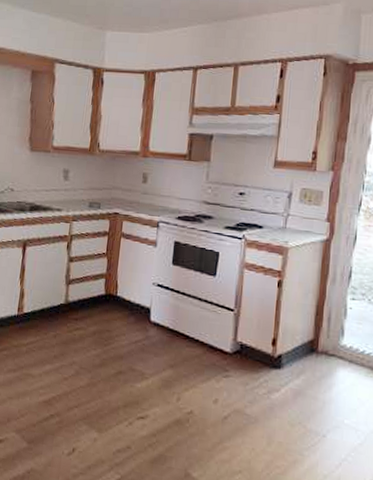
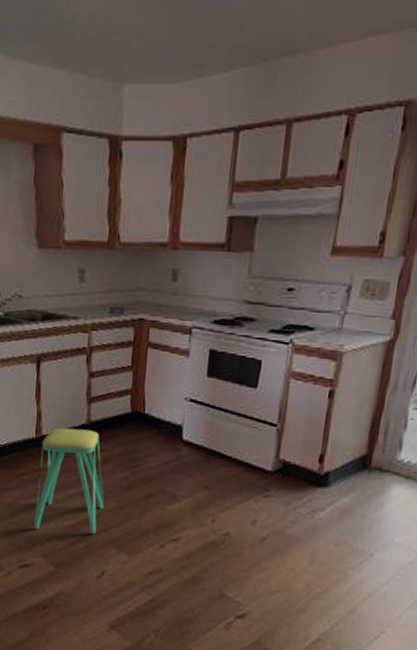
stool: none [10,306,78,410] -> present [33,427,105,535]

